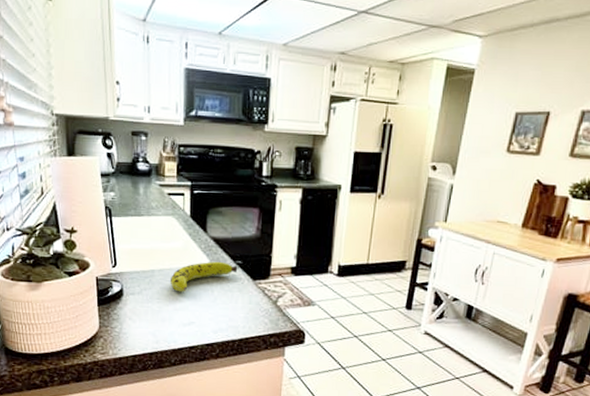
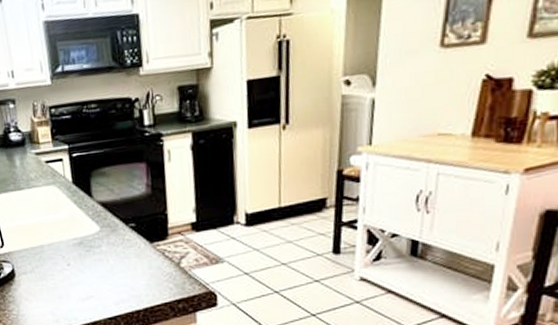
fruit: present [169,261,238,292] -> none [61,227,132,266]

